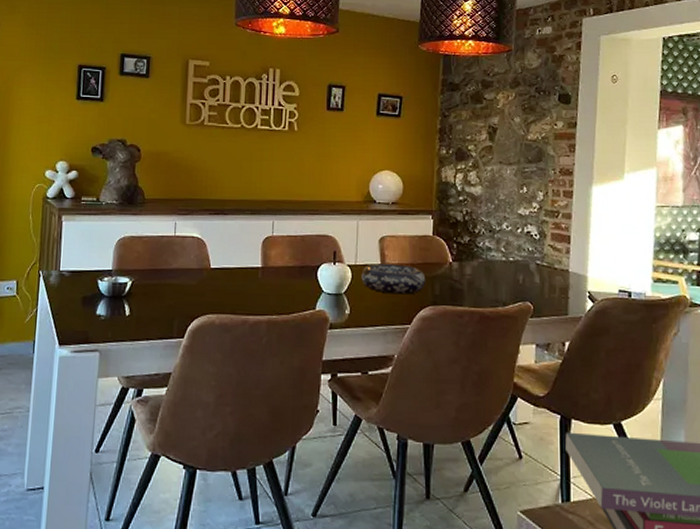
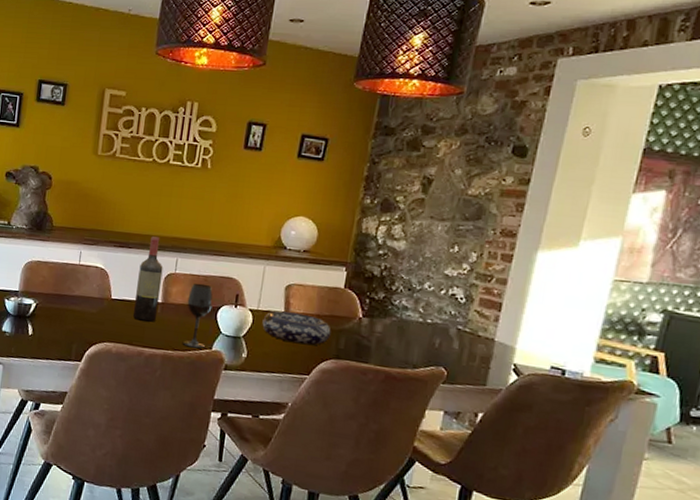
wine bottle: none [233,200,260,288] -> present [132,235,163,322]
wine glass: none [286,243,312,310] -> present [182,283,214,349]

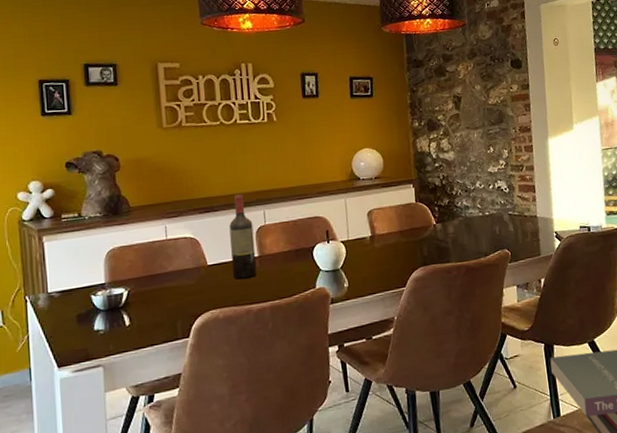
wine glass: present [182,283,214,349] -> none [282,228,309,292]
decorative bowl: present [262,311,331,345] -> none [354,233,415,263]

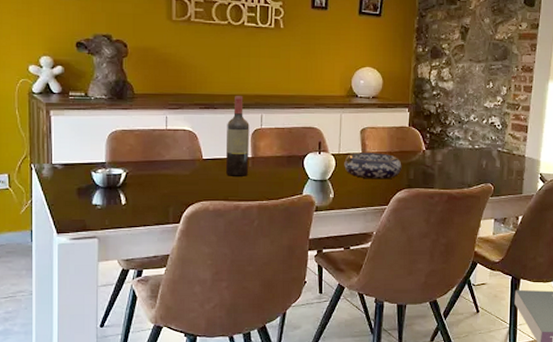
decorative bowl: none [354,233,415,263] -> present [344,152,402,179]

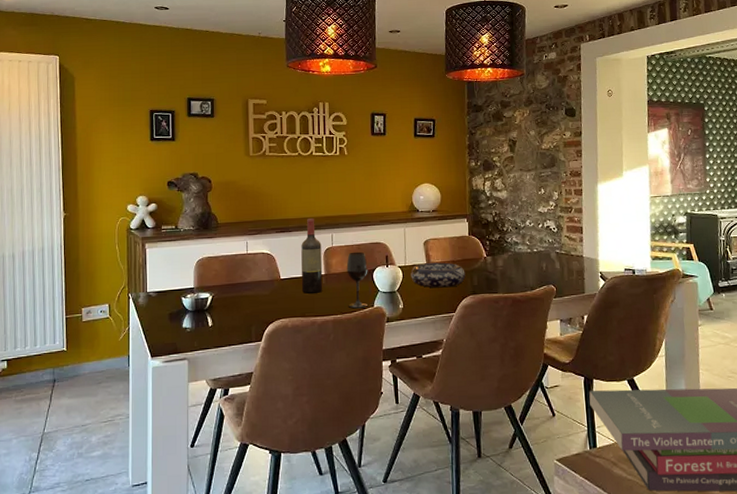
wine glass: none [275,135,299,195] -> present [346,251,368,309]

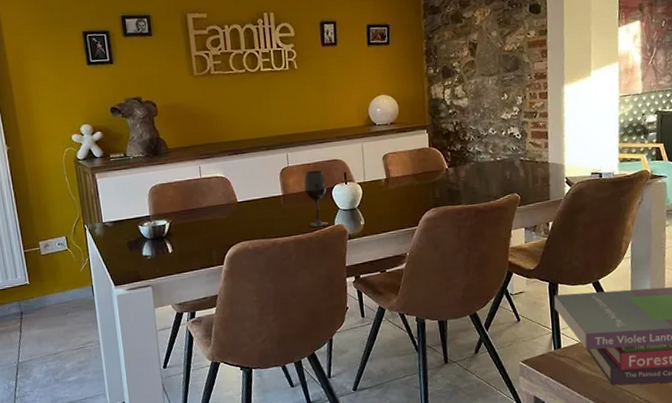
wine bottle: present [301,217,323,294] -> none [256,137,282,215]
decorative bowl: present [411,262,466,288] -> none [370,176,427,203]

